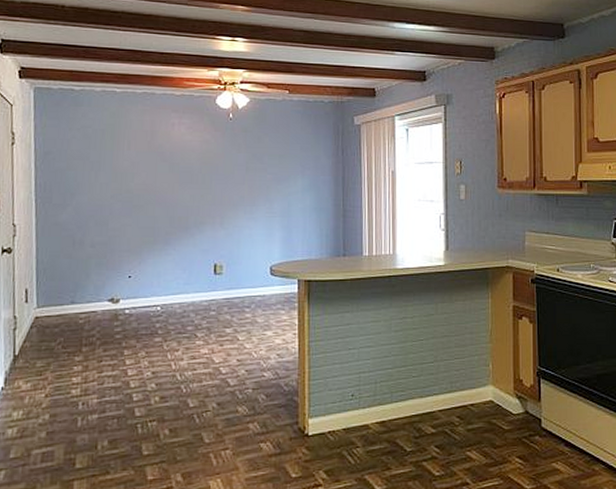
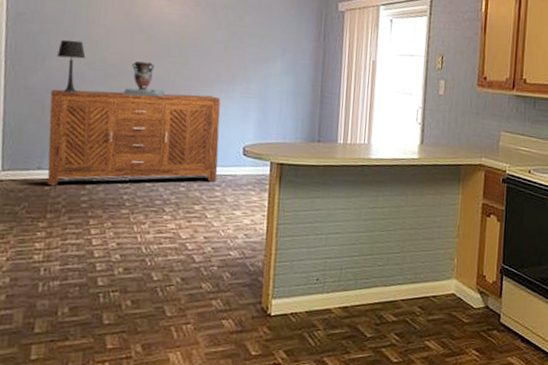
sideboard: none [80,218,247,320] -> present [47,89,221,186]
table lamp: none [85,174,112,226] -> present [57,39,86,94]
decorative urn: none [150,189,190,224] -> present [123,61,165,97]

